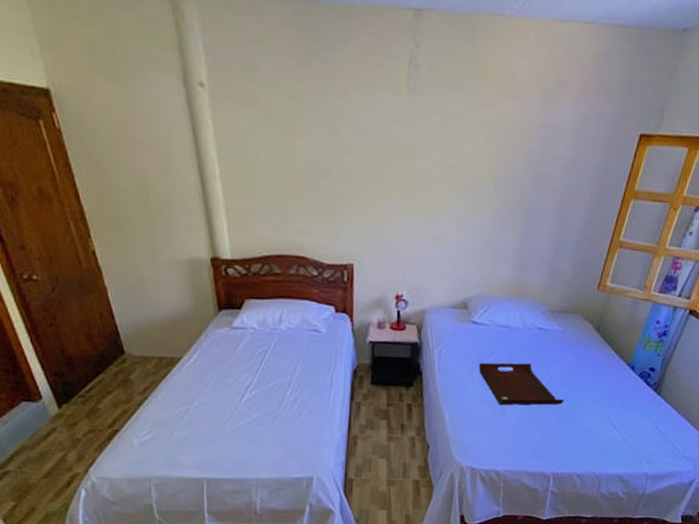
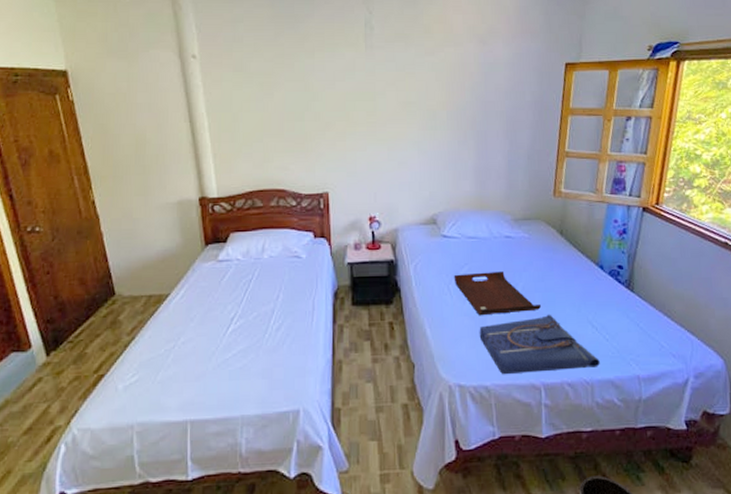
tote bag: none [497,409,612,463] -> present [479,314,600,374]

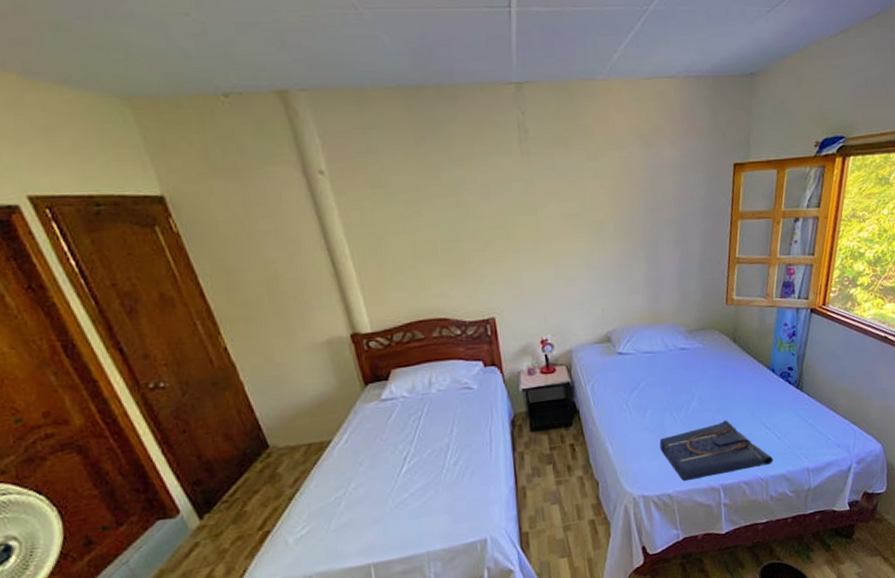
serving tray: present [454,271,541,315] -> none [631,383,717,428]

